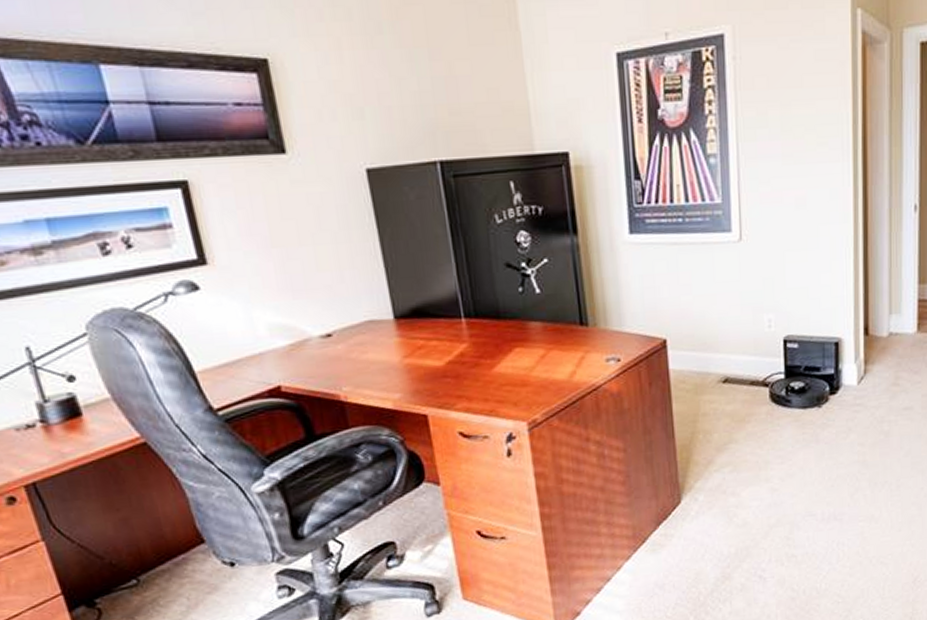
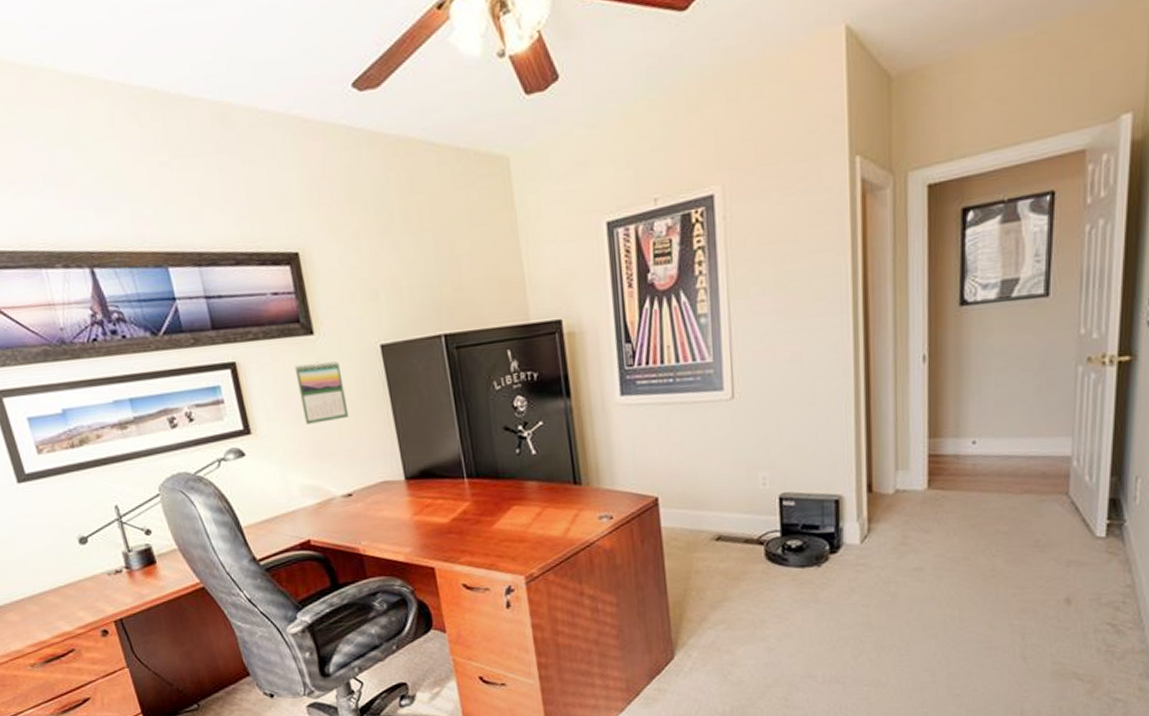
calendar: none [262,185,329,255] -> present [294,361,349,424]

